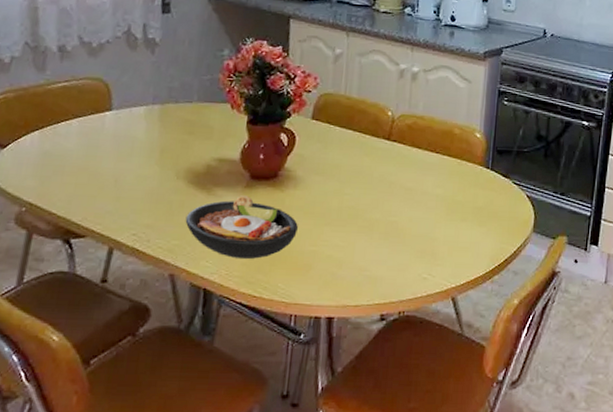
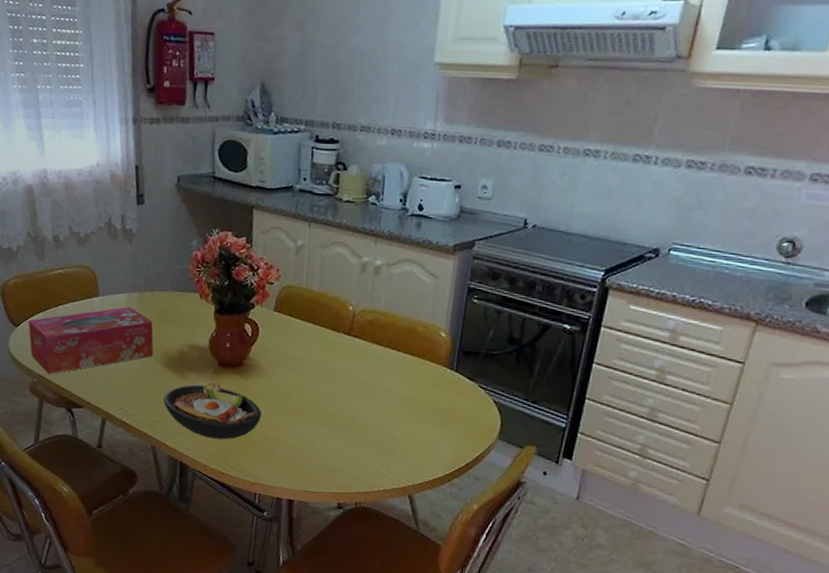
tissue box: none [18,120,176,201] -> present [28,306,154,375]

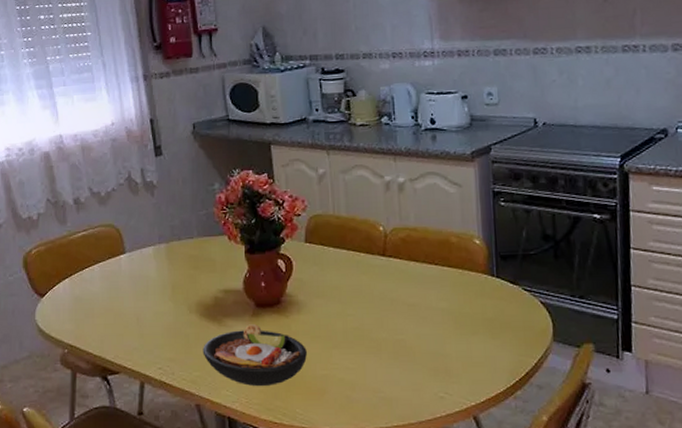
tissue box: present [28,306,154,375] -> none [54,259,188,343]

